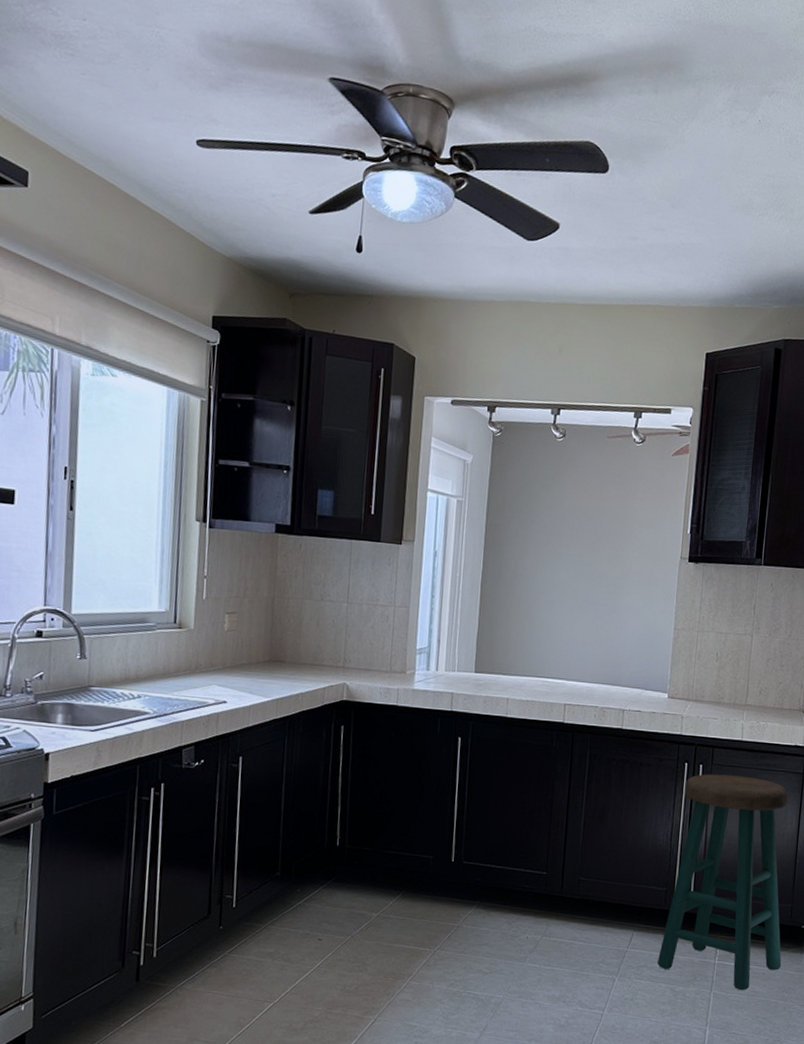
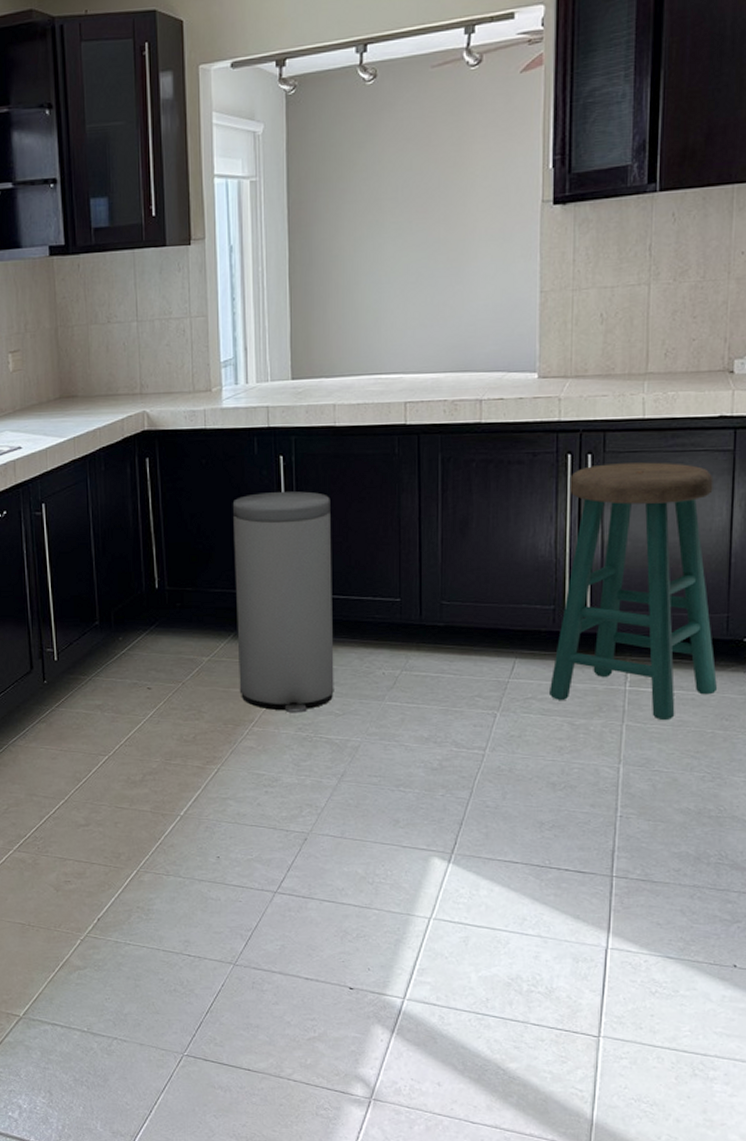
pedal bin: none [402,768,497,970] -> present [232,491,334,714]

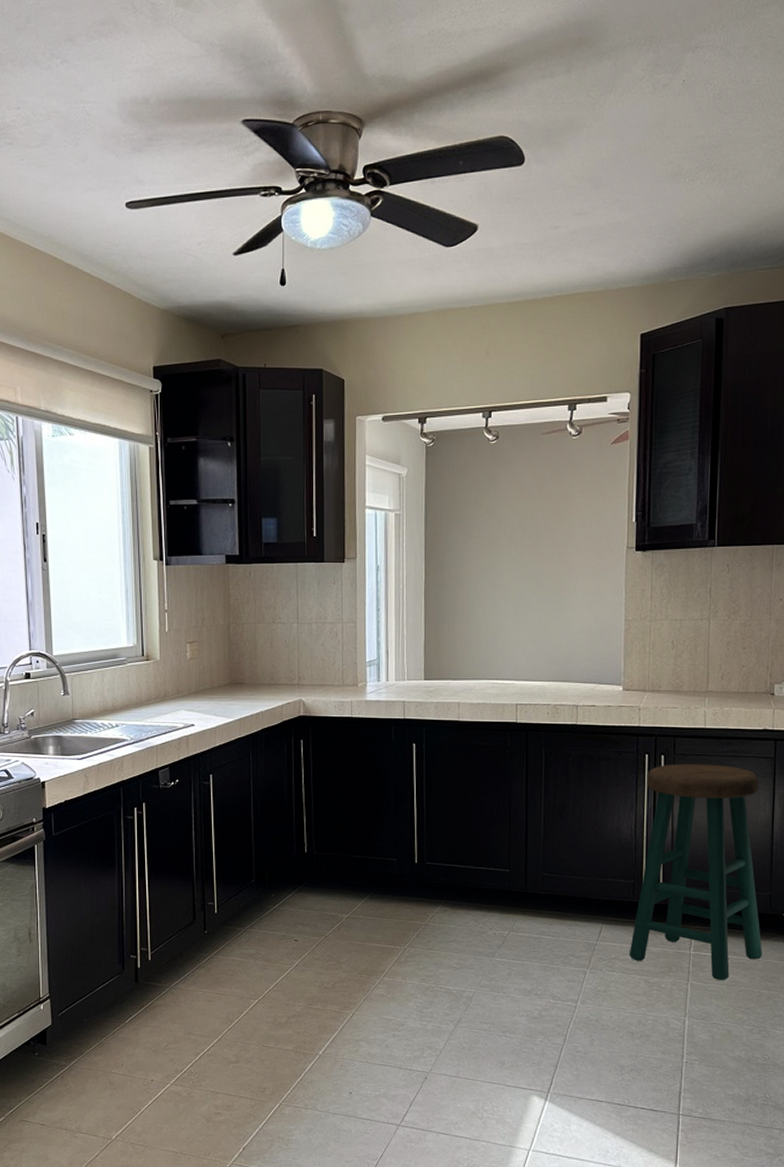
pedal bin: present [232,491,334,714] -> none [372,774,454,966]

